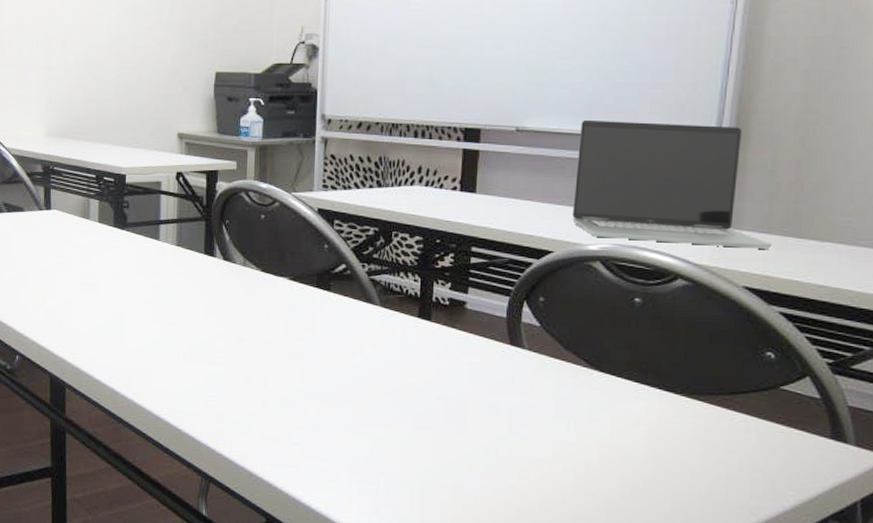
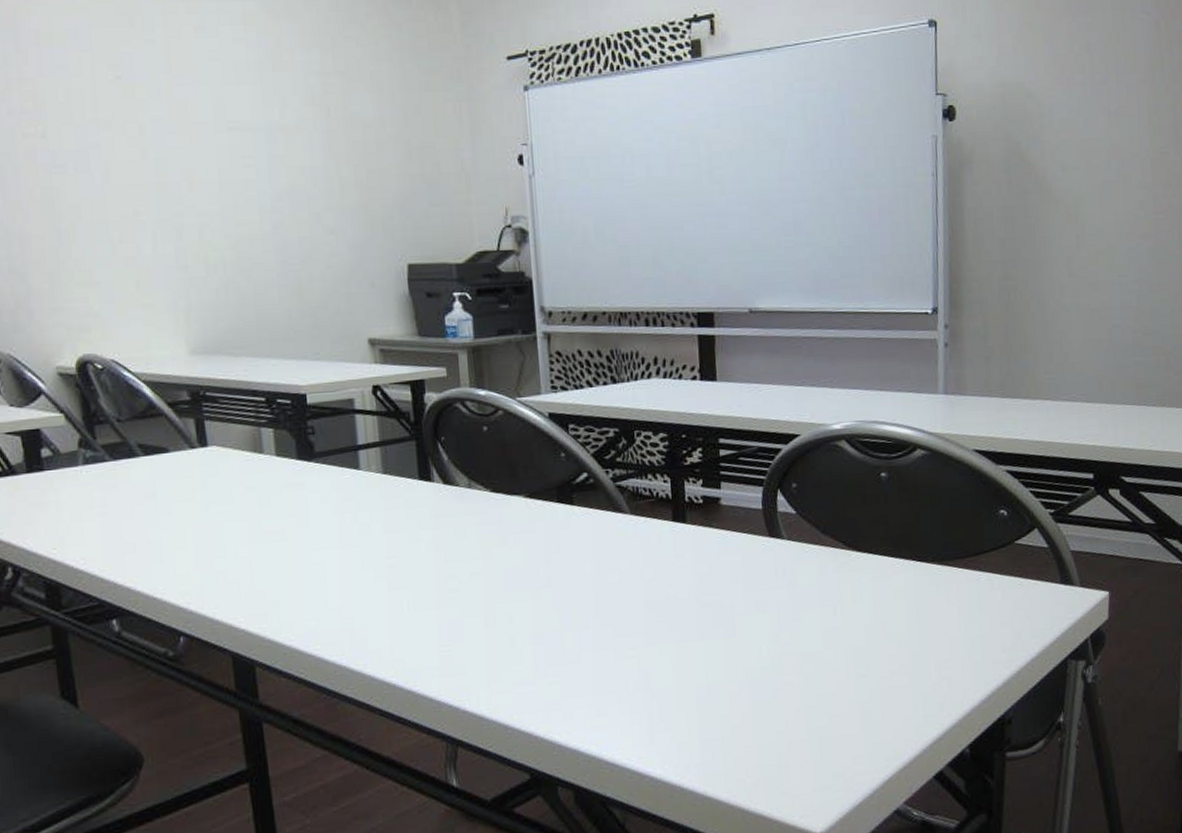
laptop: present [572,119,772,249] -> none [811,295,993,416]

